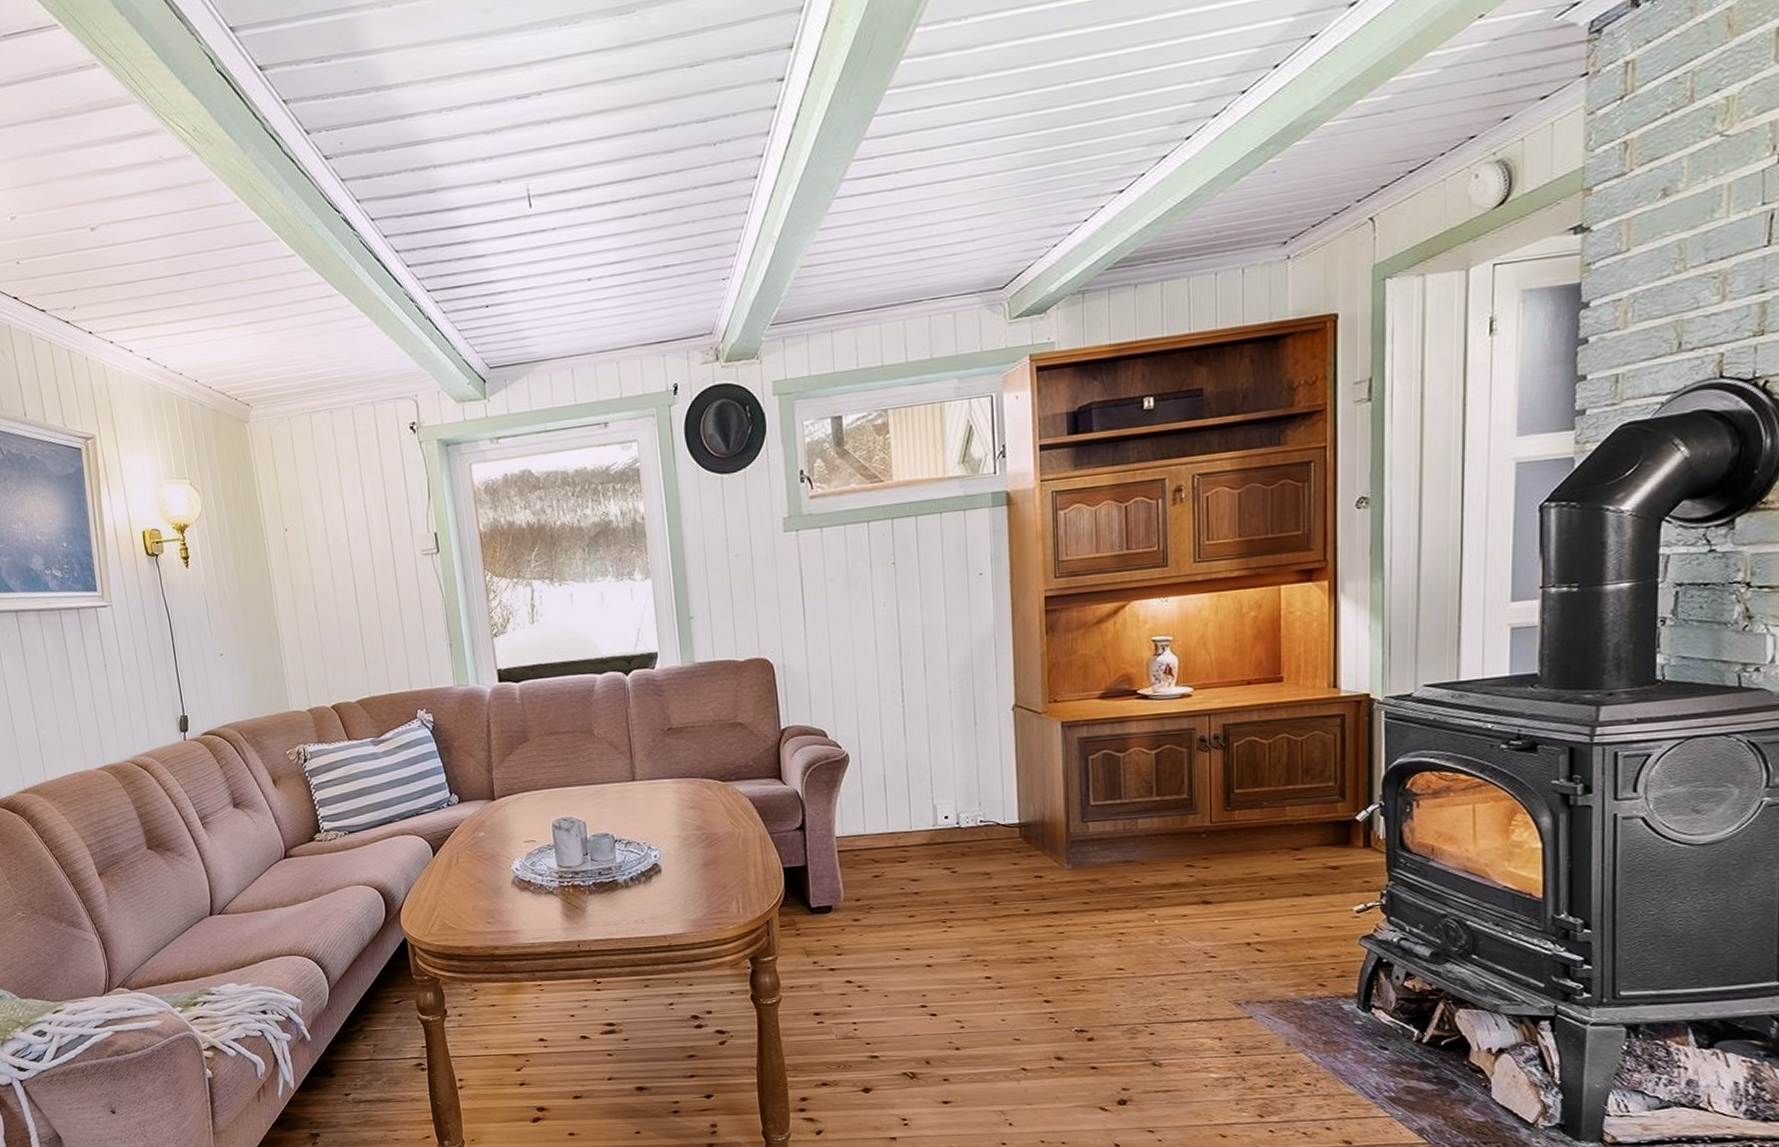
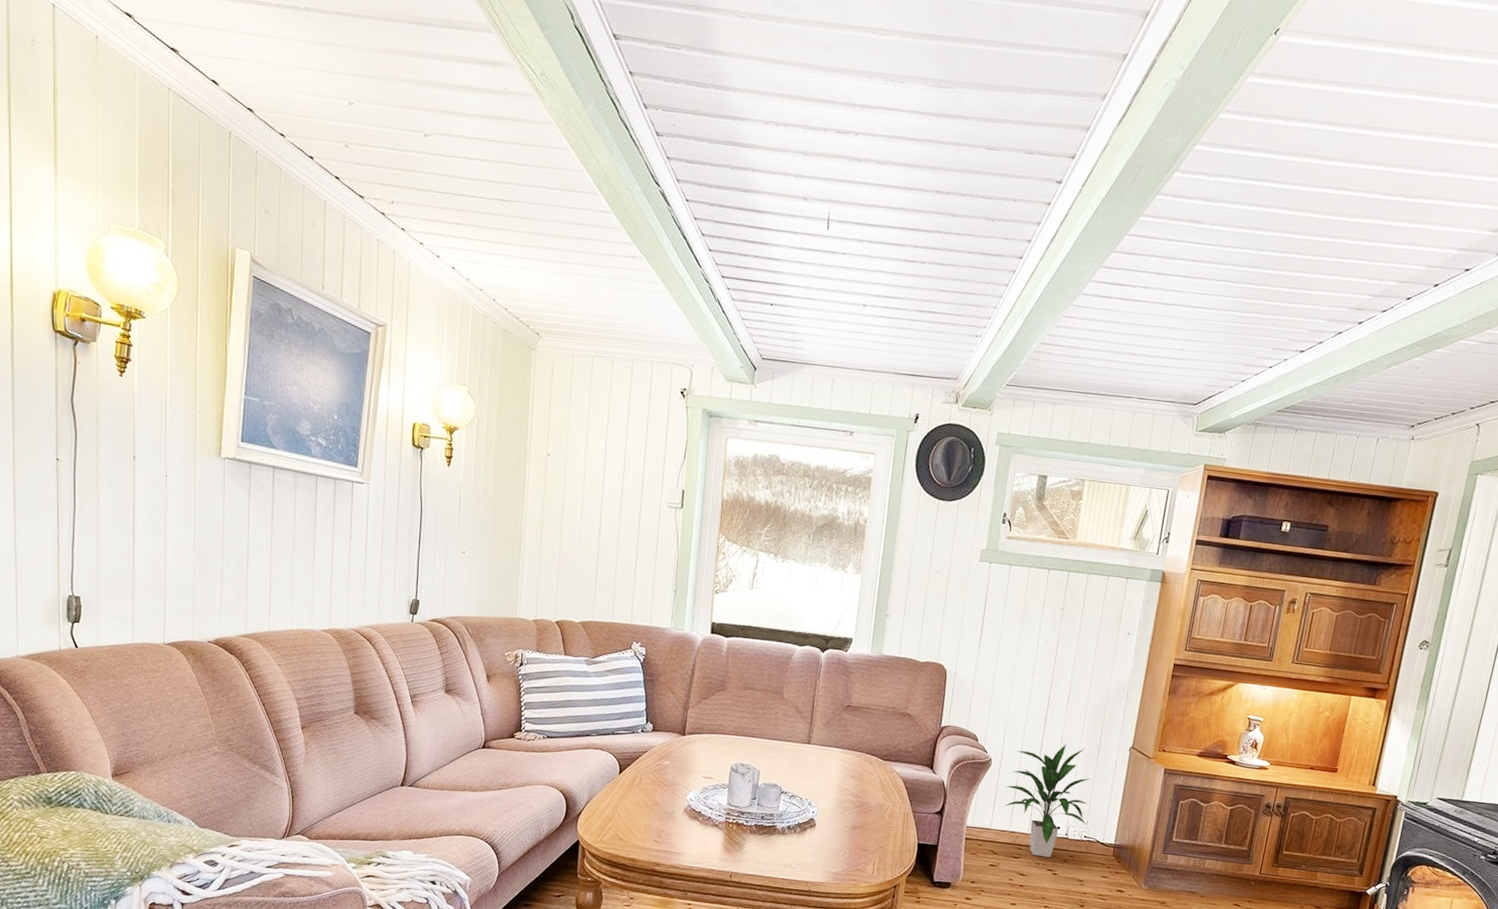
indoor plant: none [873,718,979,856] -> present [1004,743,1091,858]

